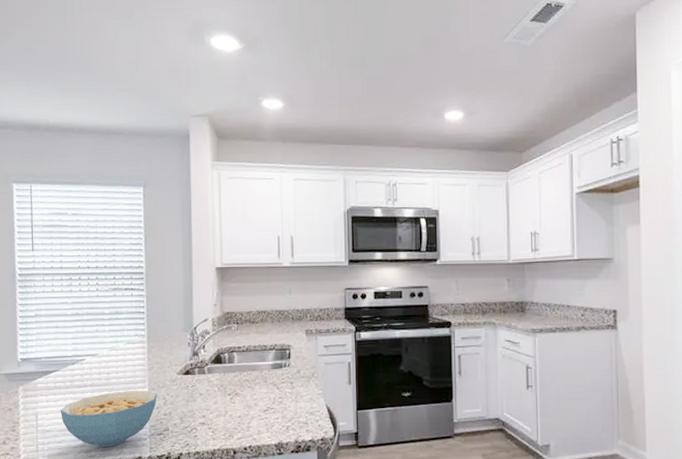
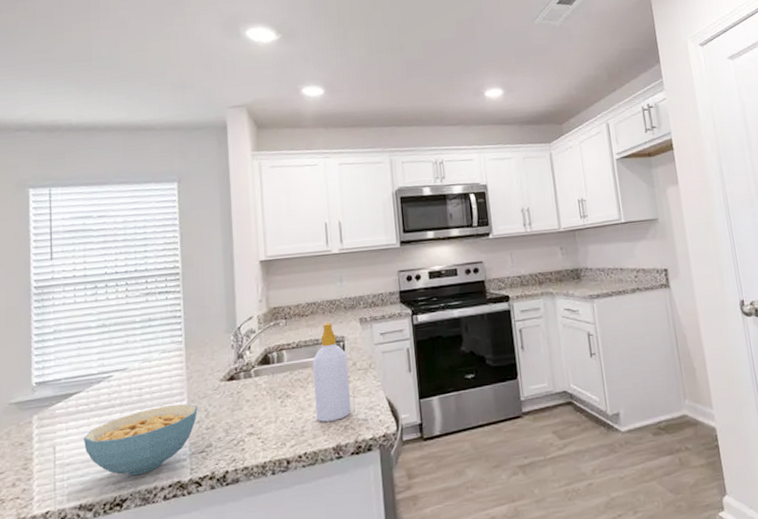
soap bottle: none [260,330,294,421] -> present [312,321,352,422]

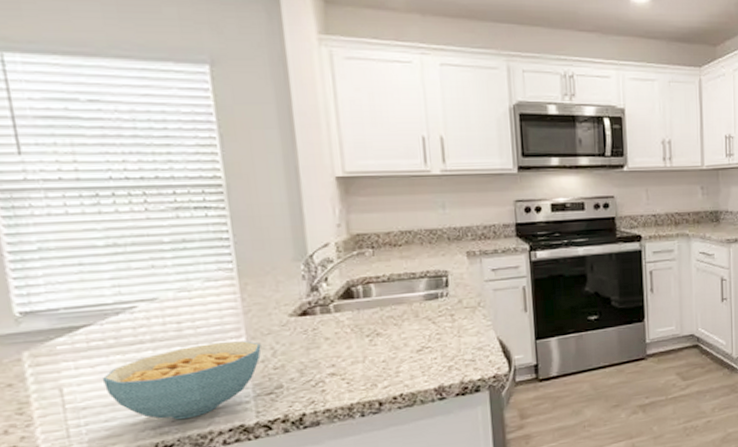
soap bottle: present [312,321,352,422] -> none [408,253,457,362]

